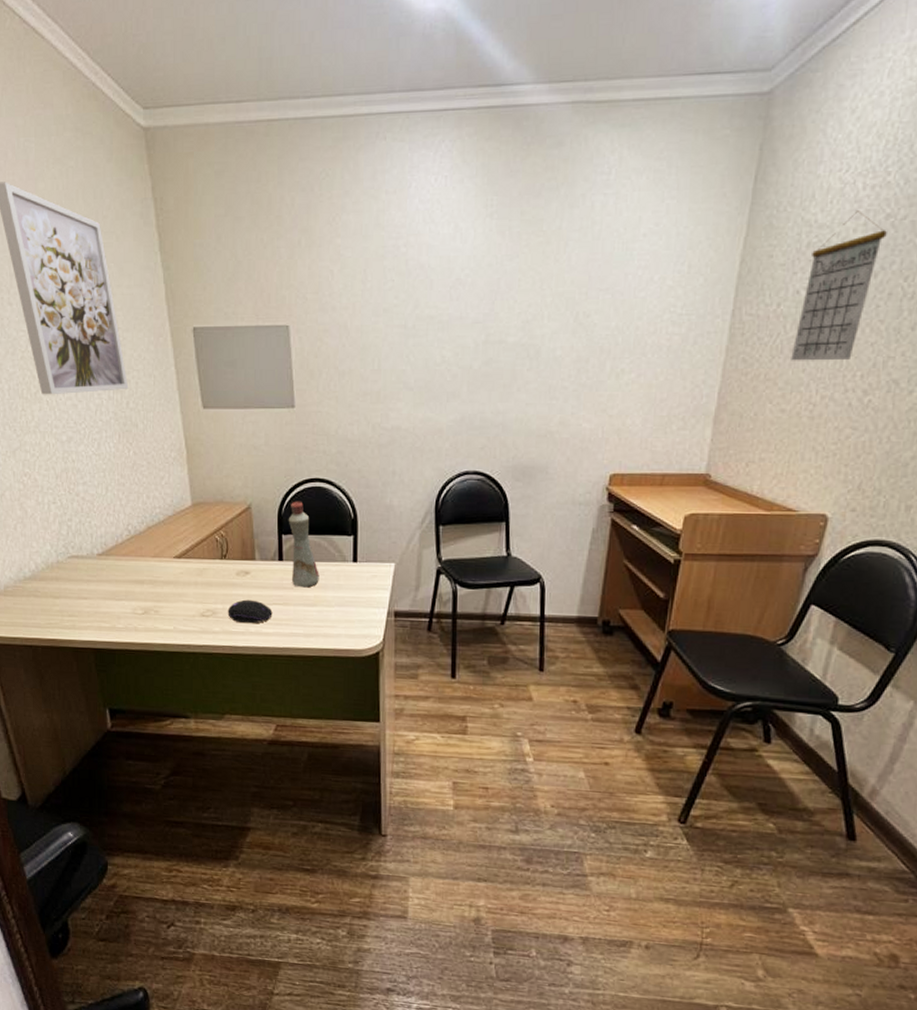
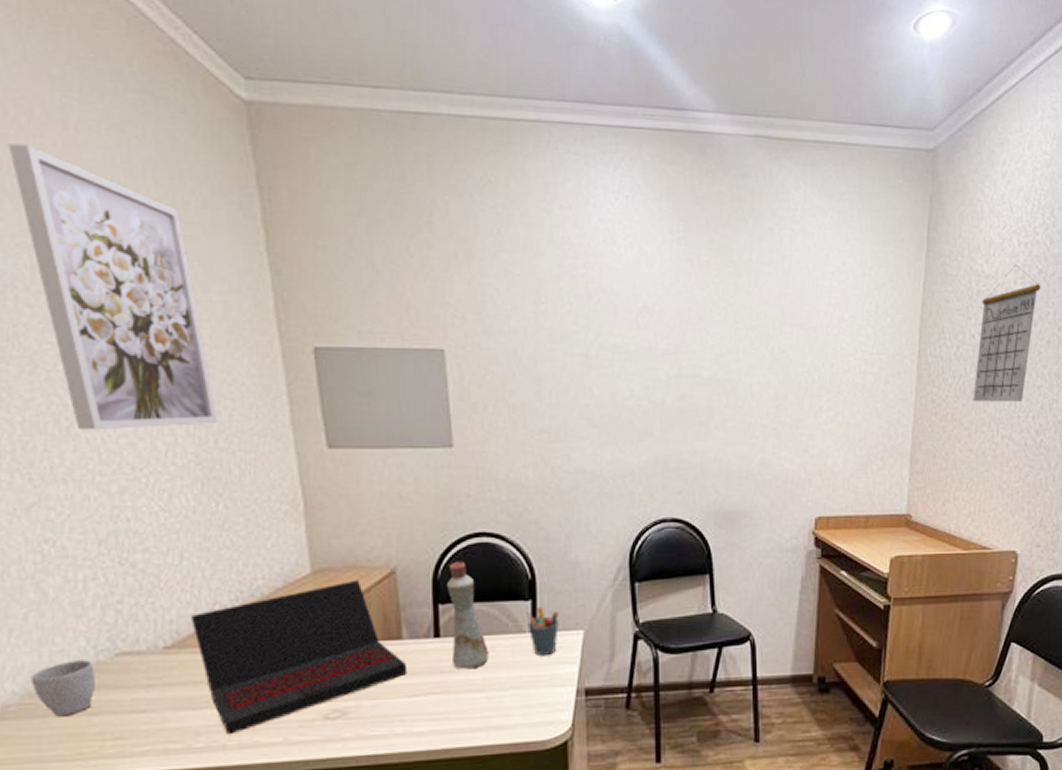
mug: none [19,559,57,597] -> present [30,660,95,717]
laptop: none [114,512,259,621] -> present [191,579,408,735]
computer mouse: present [227,599,273,624] -> none [363,691,427,724]
pen holder: none [349,541,375,582] -> present [526,606,559,657]

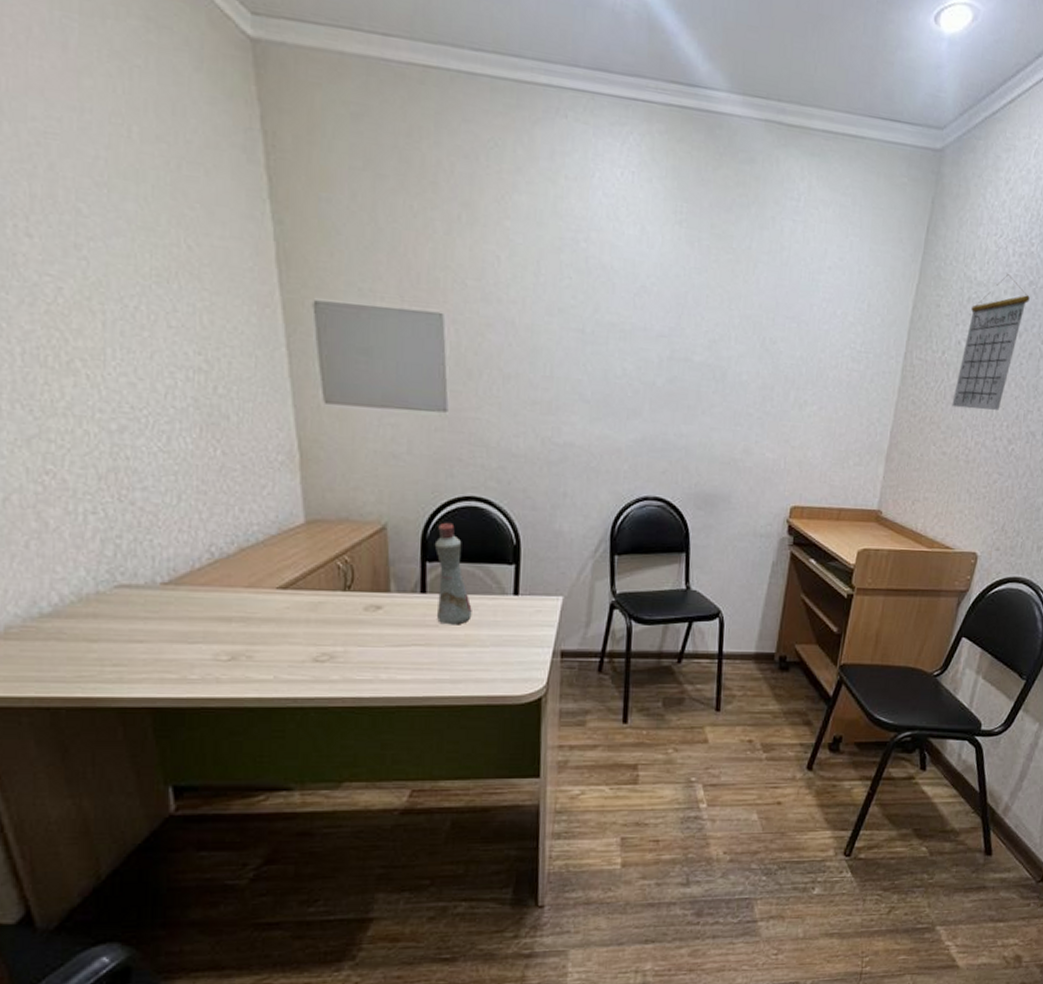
wall art: present [8,143,219,431] -> none [5,62,218,370]
mug: present [30,660,95,717] -> none [32,589,95,641]
laptop: present [191,579,408,735] -> none [188,532,394,670]
pen holder: present [526,606,559,657] -> none [509,571,540,618]

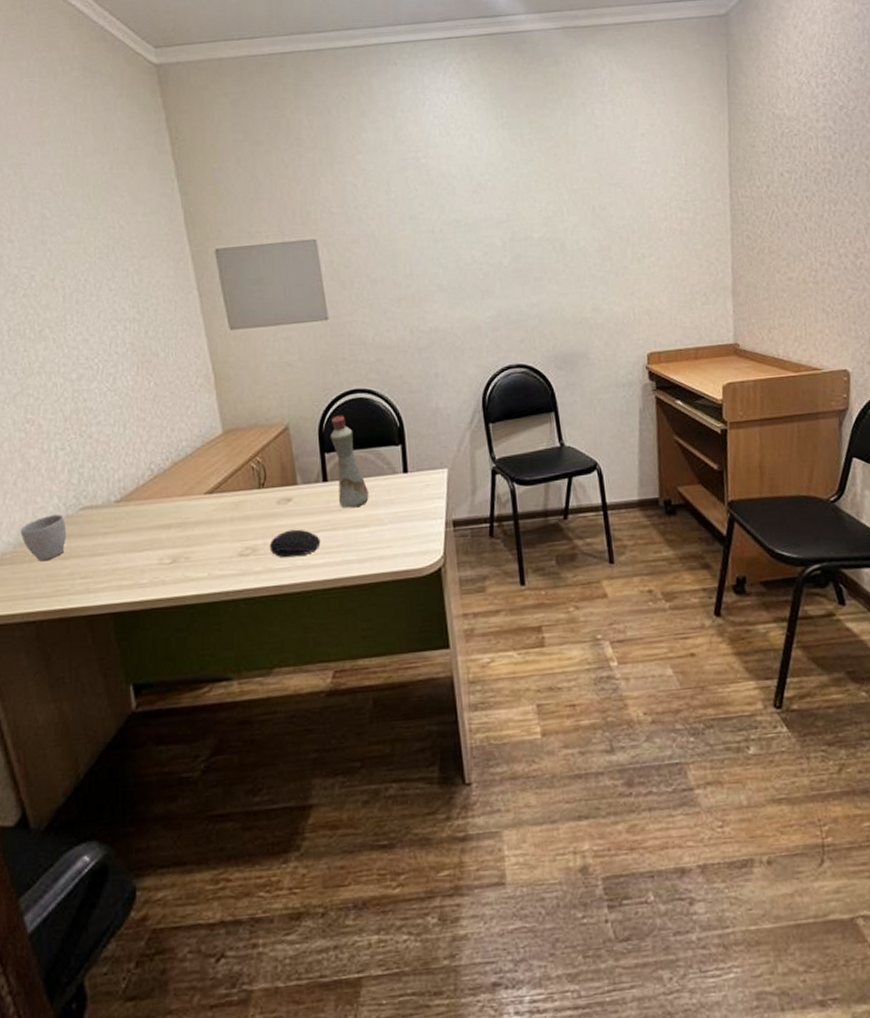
mug: none [32,589,95,641] -> present [20,514,66,562]
computer mouse: none [350,640,411,670] -> present [269,529,321,558]
calendar: present [952,274,1030,410] -> none [787,104,844,234]

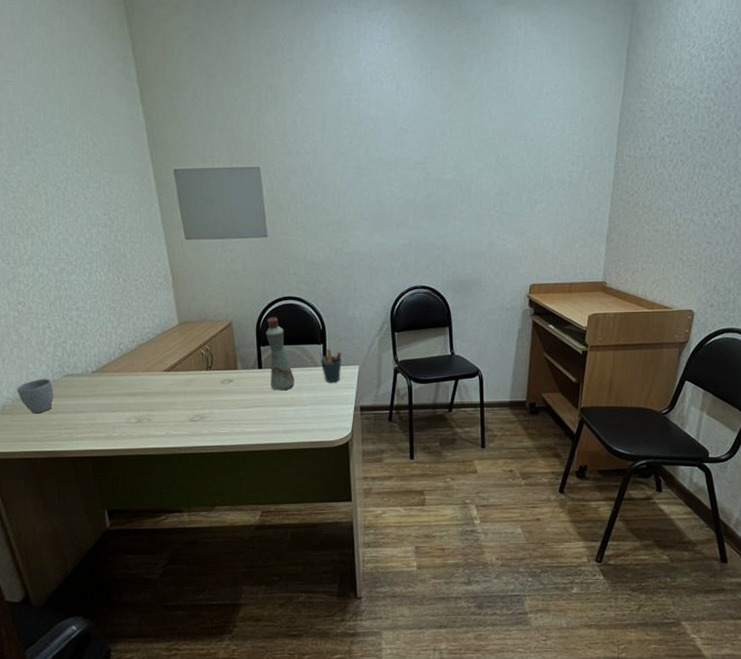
computer mouse: present [269,529,321,558] -> none [214,404,255,425]
pen holder: none [397,450,426,494] -> present [319,348,342,383]

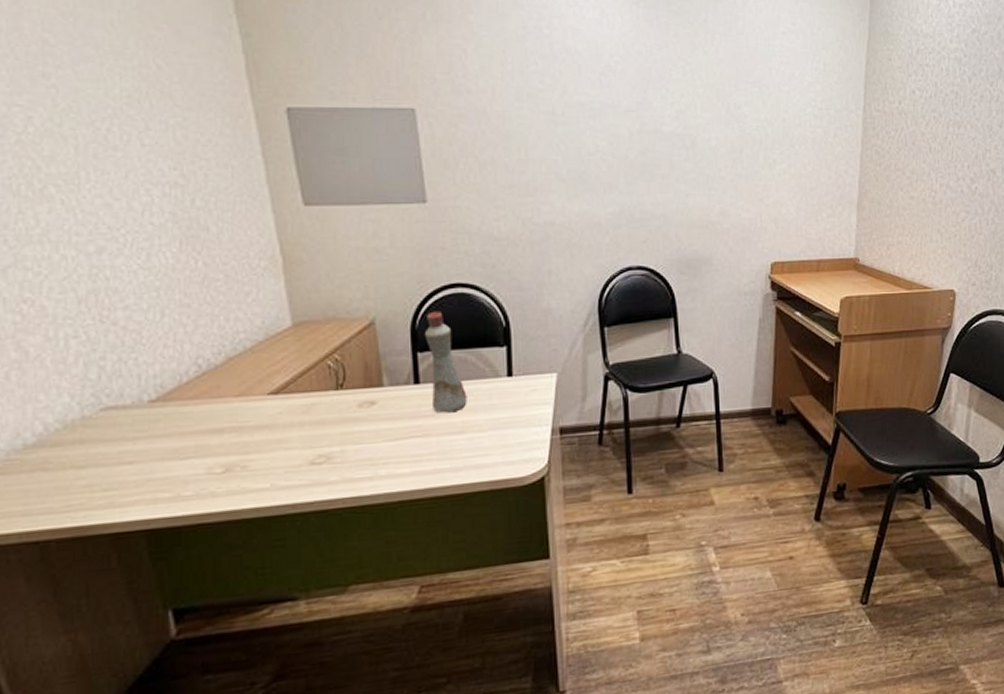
mug: present [17,379,53,414] -> none [15,415,81,471]
pen holder: present [319,348,342,383] -> none [501,352,533,399]

